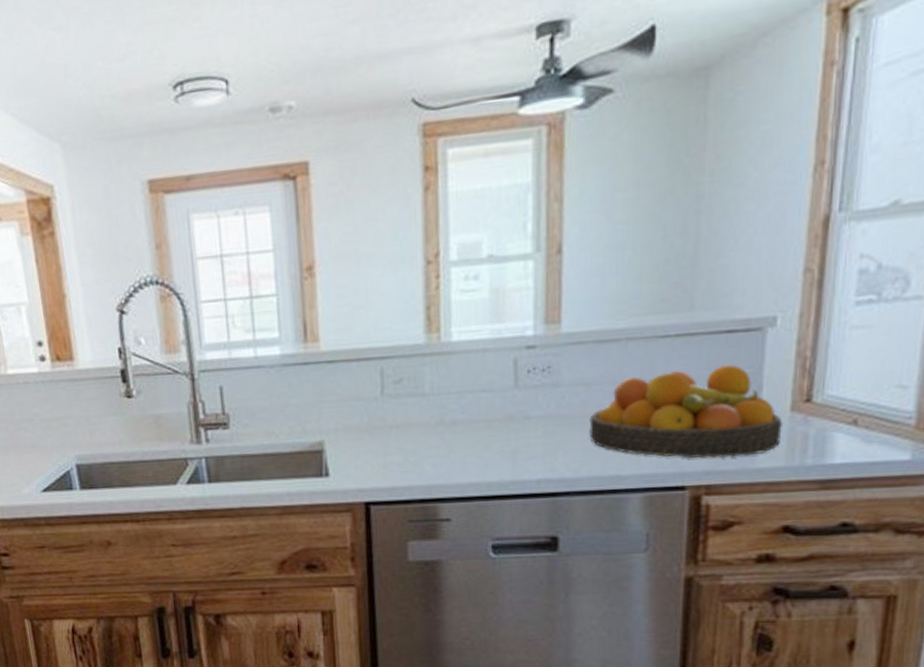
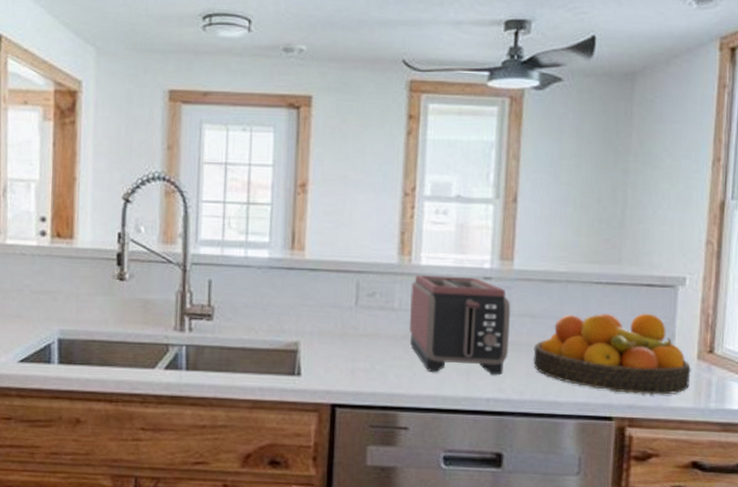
toaster: none [442,347,561,459] -> present [409,274,511,376]

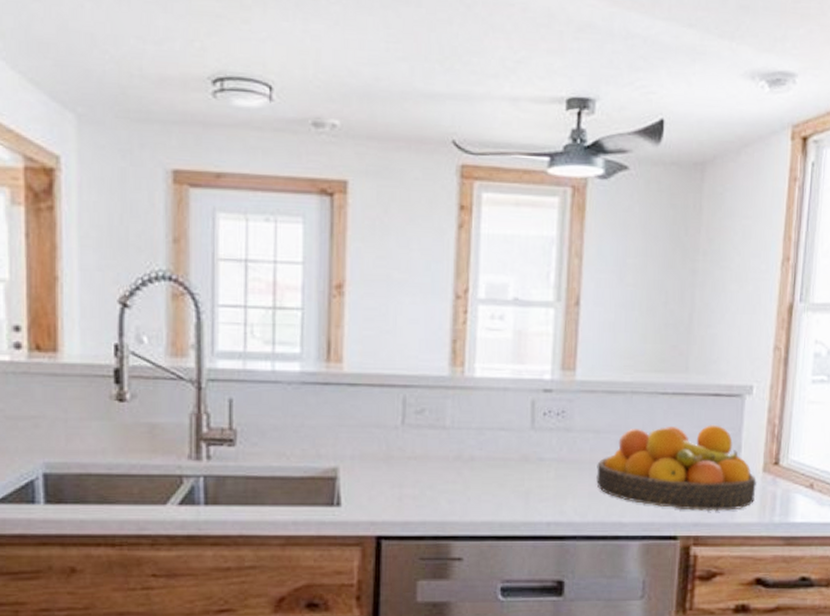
toaster: present [409,274,511,376] -> none [462,387,573,497]

